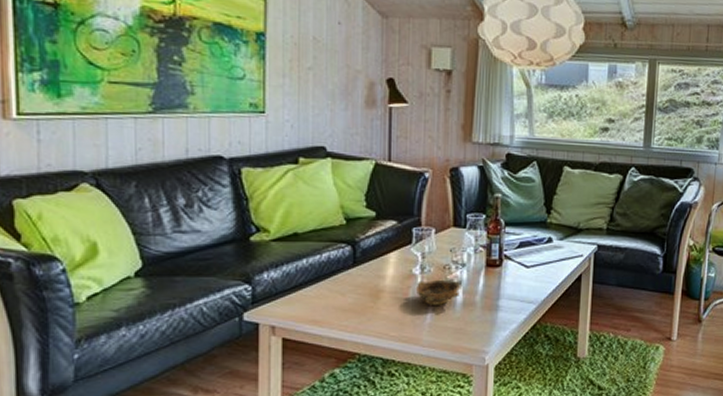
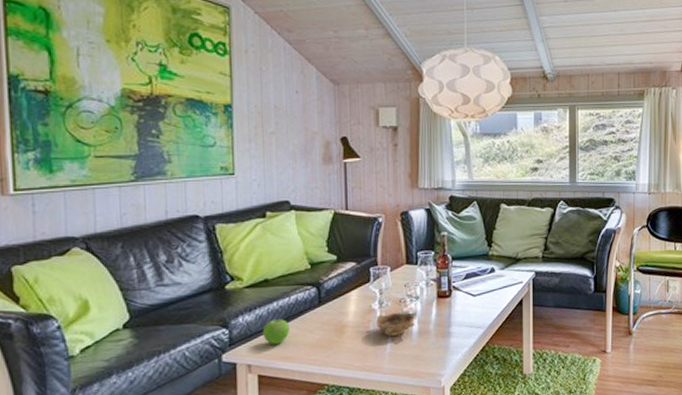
fruit: none [289,278,320,307] -> present [262,319,291,345]

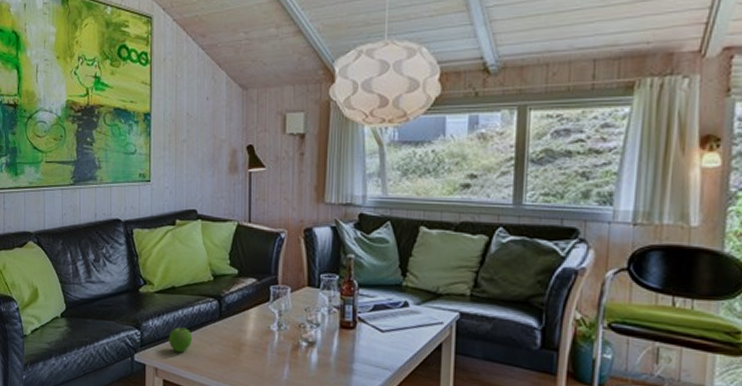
bowl: present [375,312,415,336] -> none [273,337,314,363]

